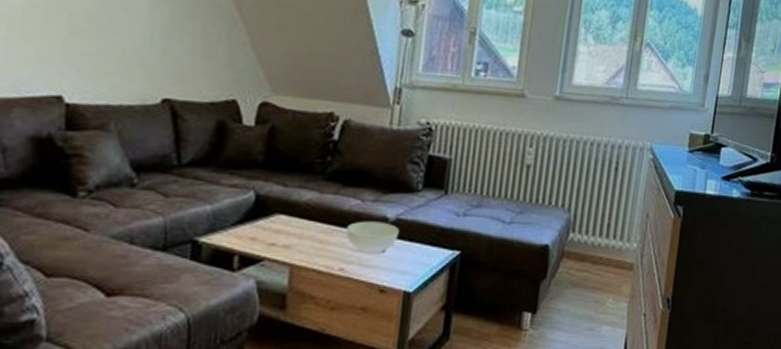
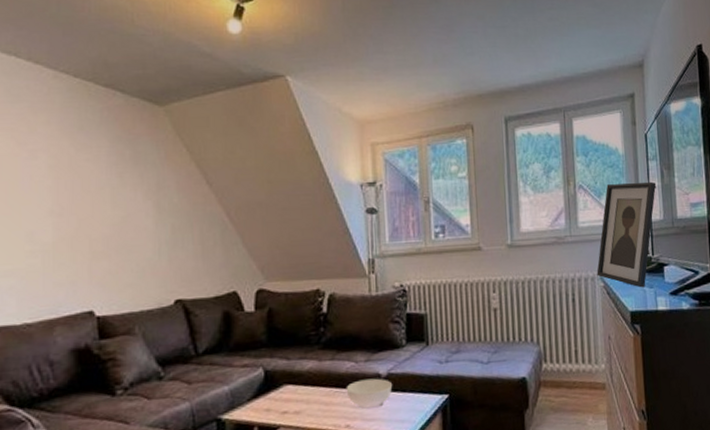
picture frame: none [647,47,732,167] -> present [596,181,657,288]

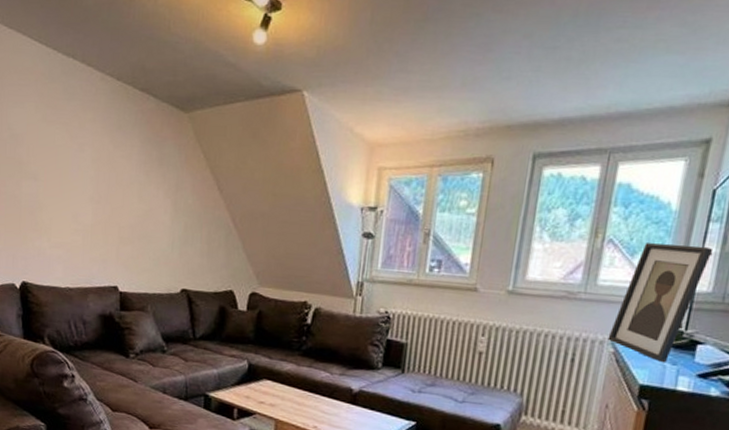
bowl: present [346,378,393,409] -> none [318,390,363,418]

